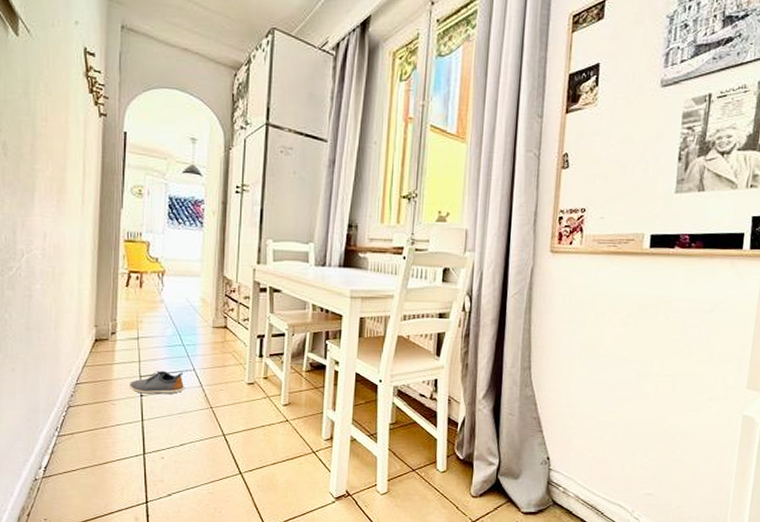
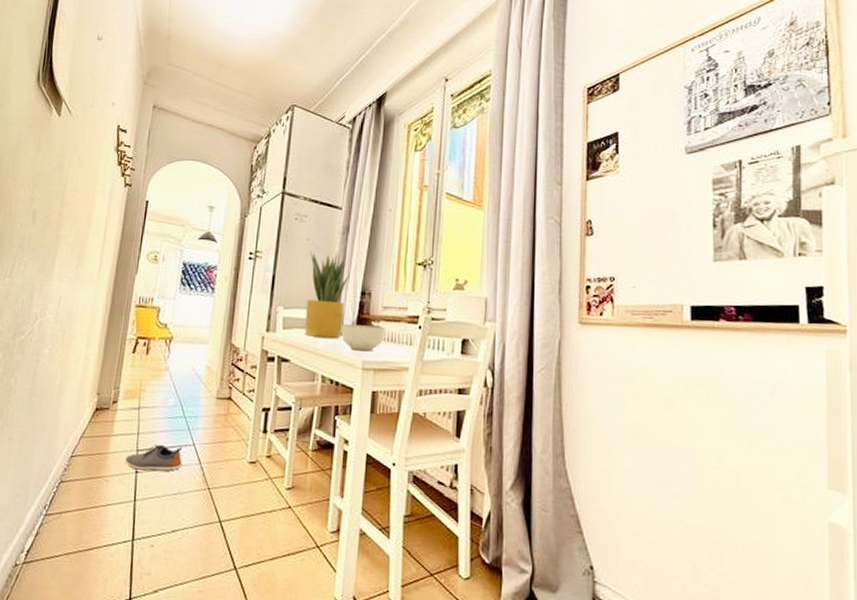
planter: none [294,185,336,270] -> present [304,251,349,339]
bowl: none [329,256,373,281] -> present [341,324,386,352]

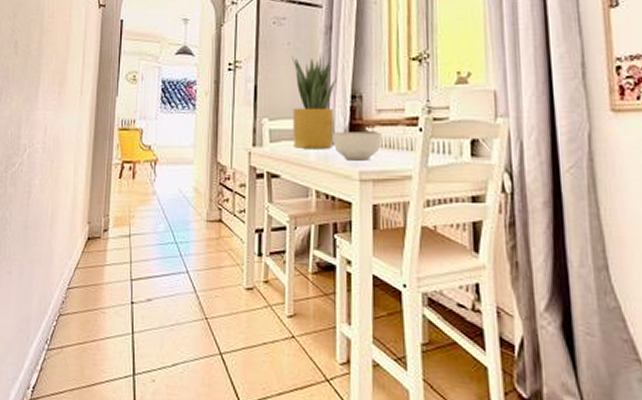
shoe: present [125,444,182,472] -> none [120,272,177,302]

